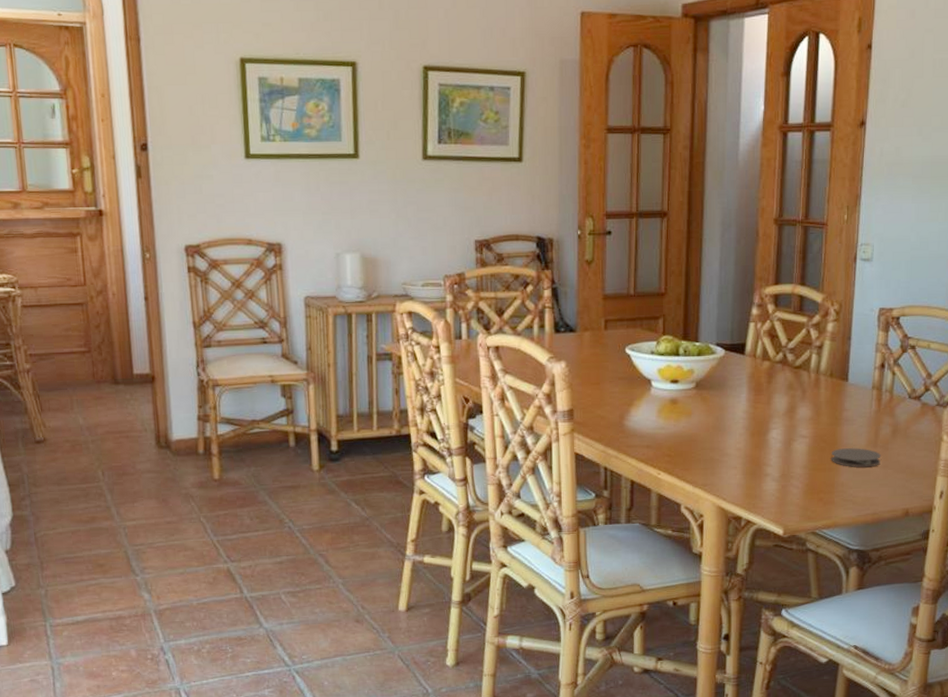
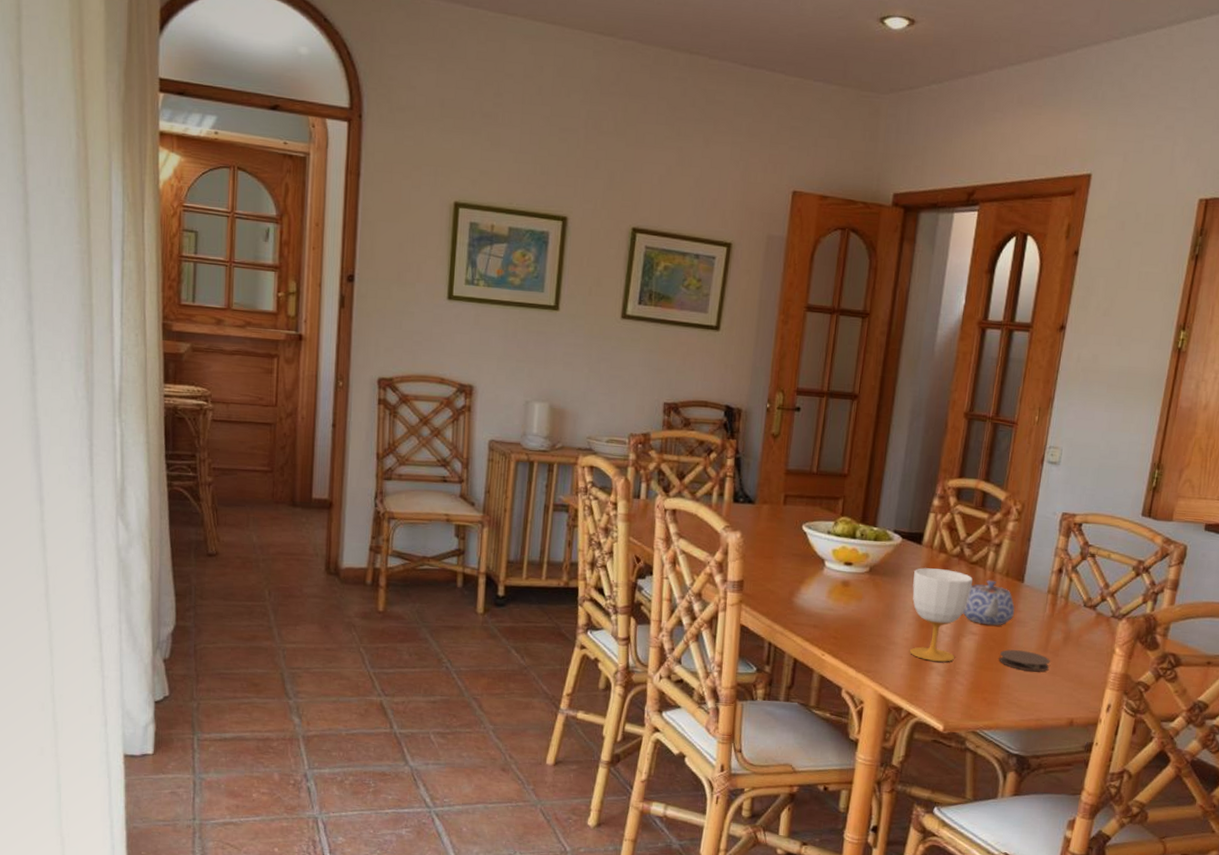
cup: none [740,376,798,468] -> present [910,568,973,662]
teapot: none [792,382,842,427] -> present [963,579,1015,626]

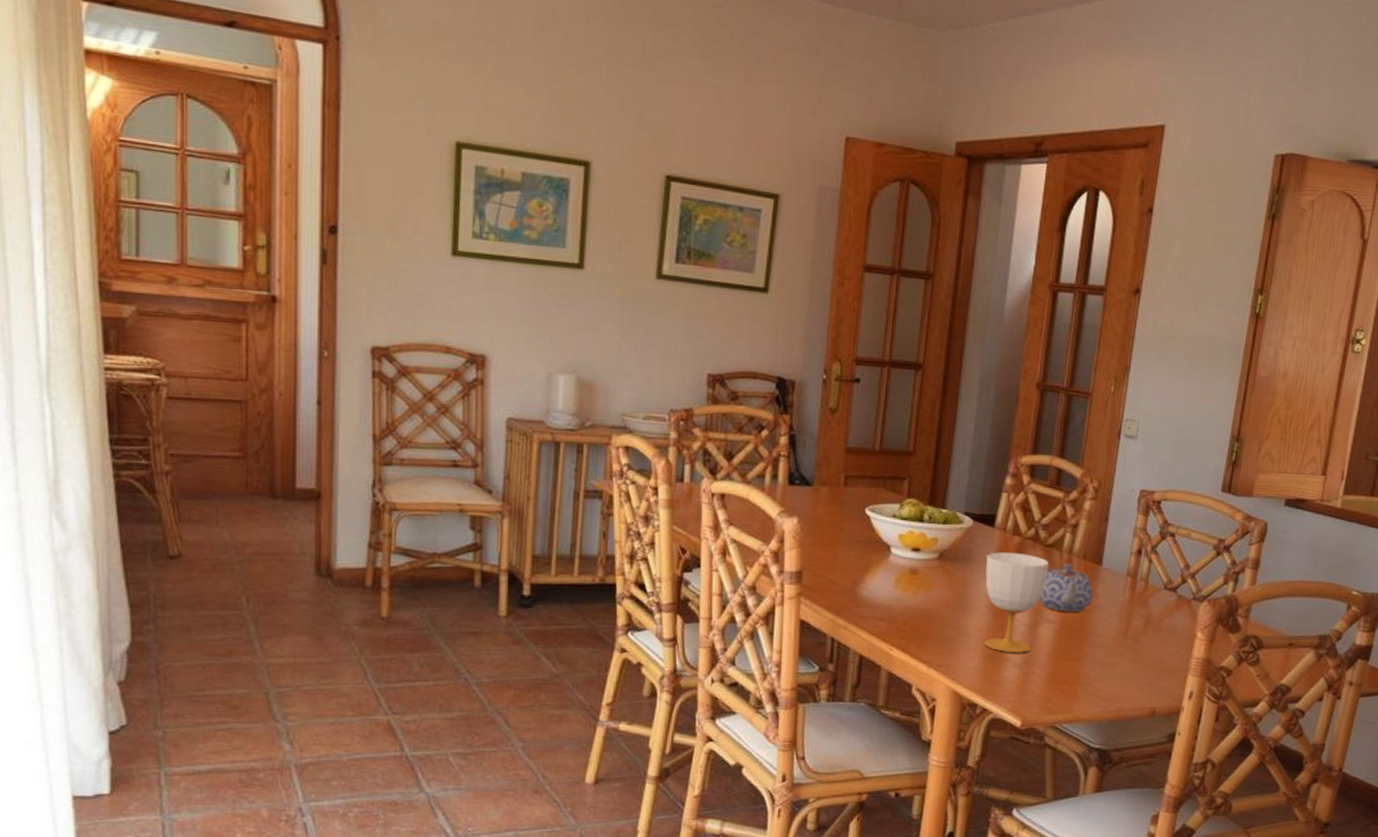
coaster: present [999,649,1050,672] -> none [1077,637,1131,660]

